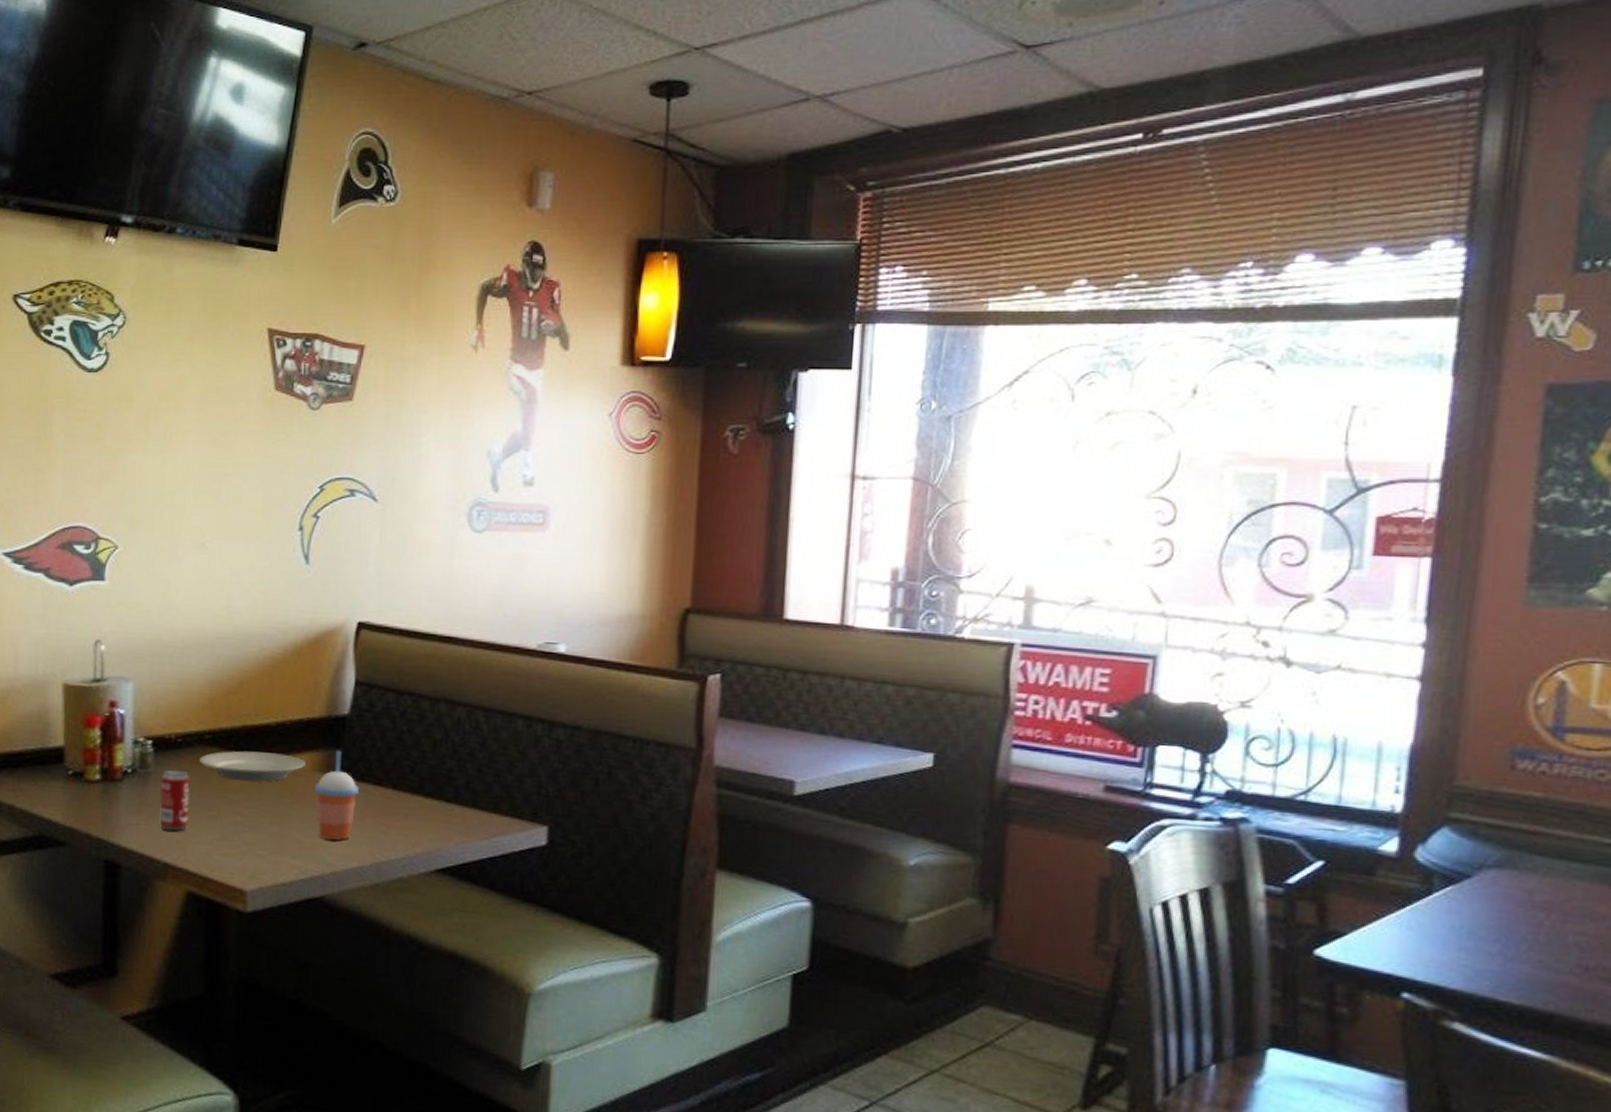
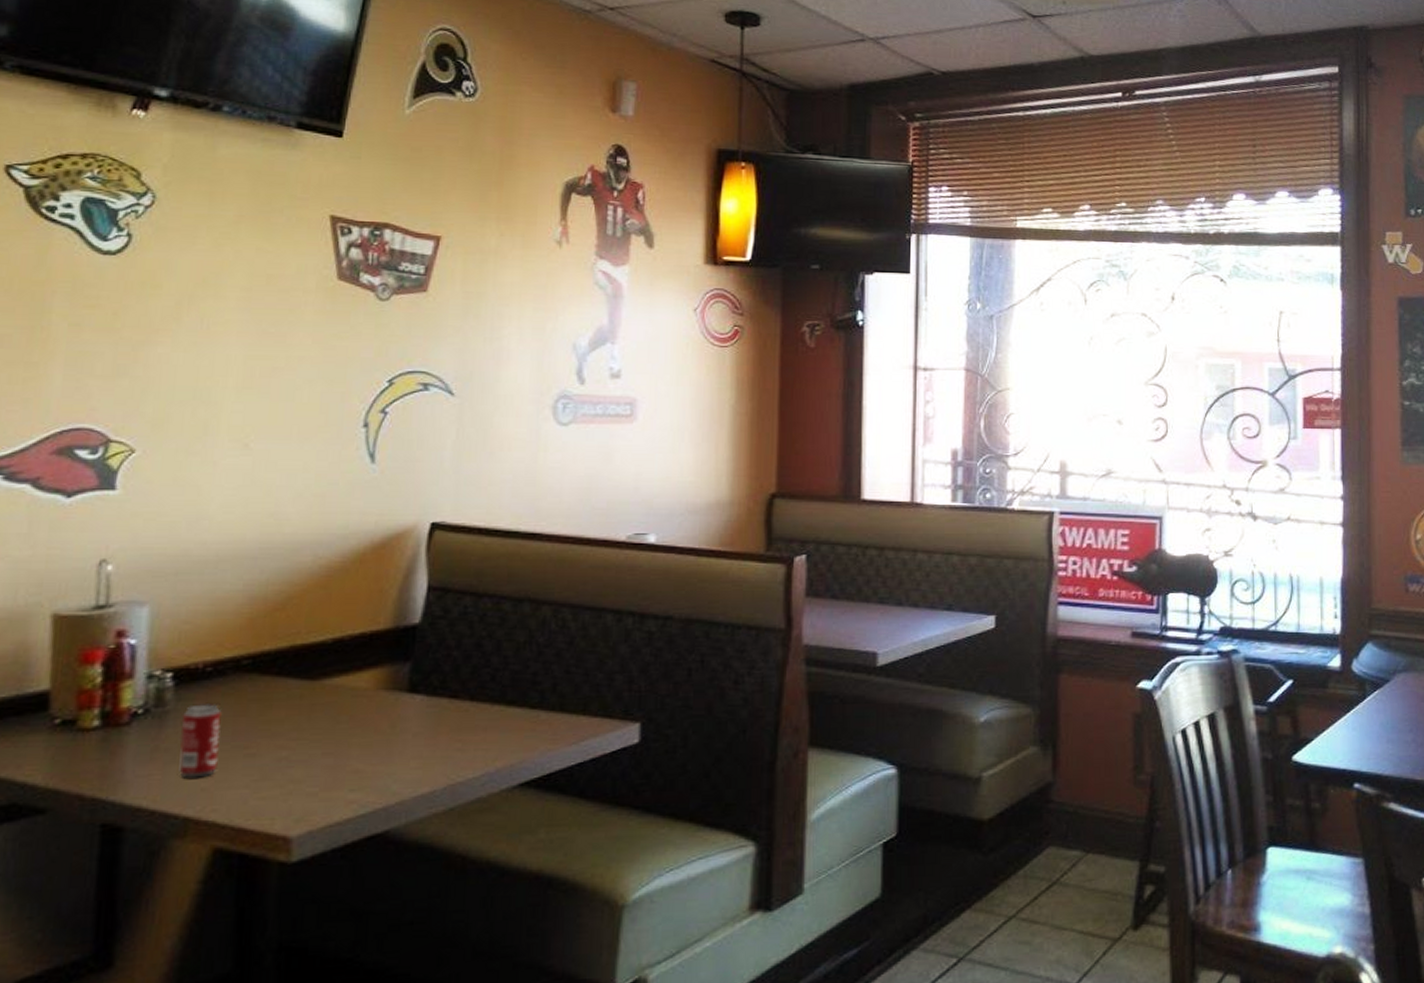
plate: present [200,751,306,782] -> none [235,674,368,710]
cup with straw: present [315,750,359,840] -> none [378,663,431,765]

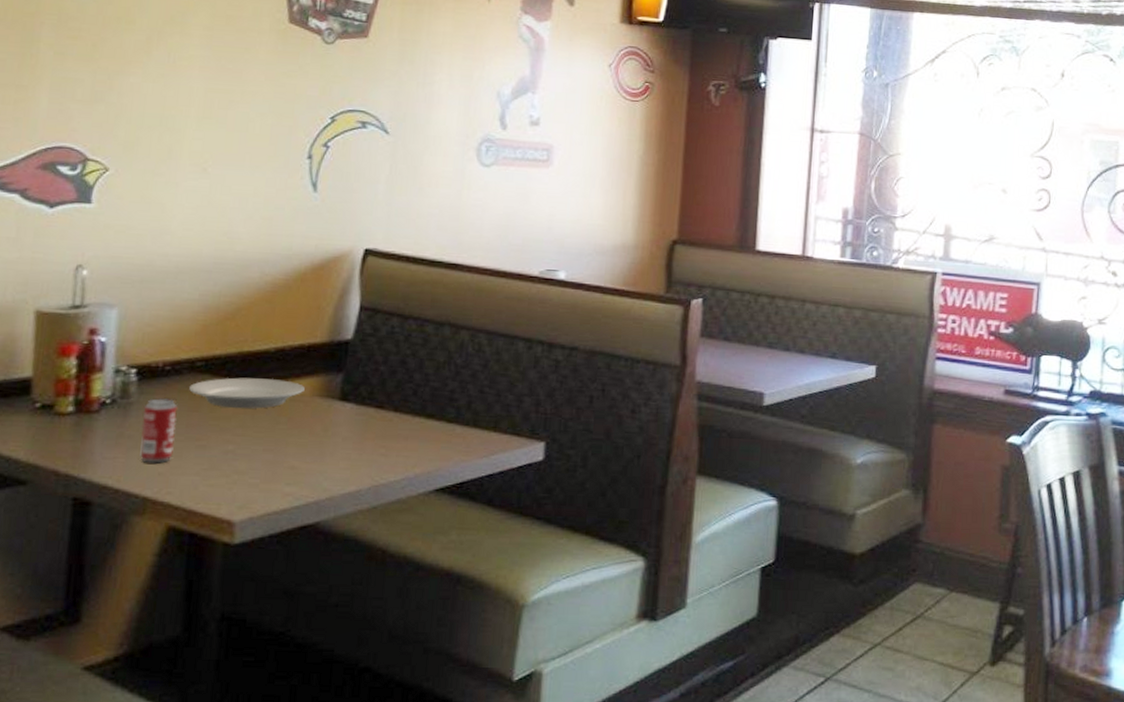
plate: none [235,674,368,710] -> present [189,377,305,409]

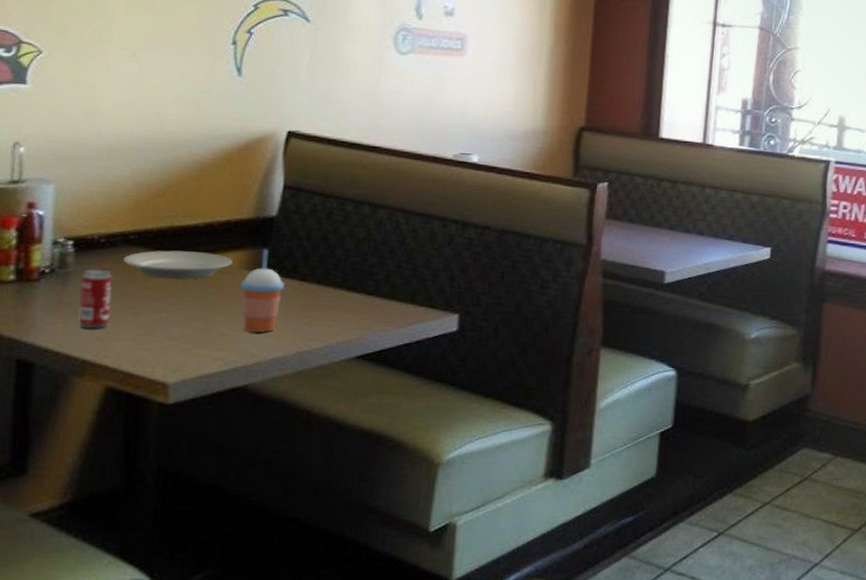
cup with straw: none [313,374,360,465] -> present [241,249,284,333]

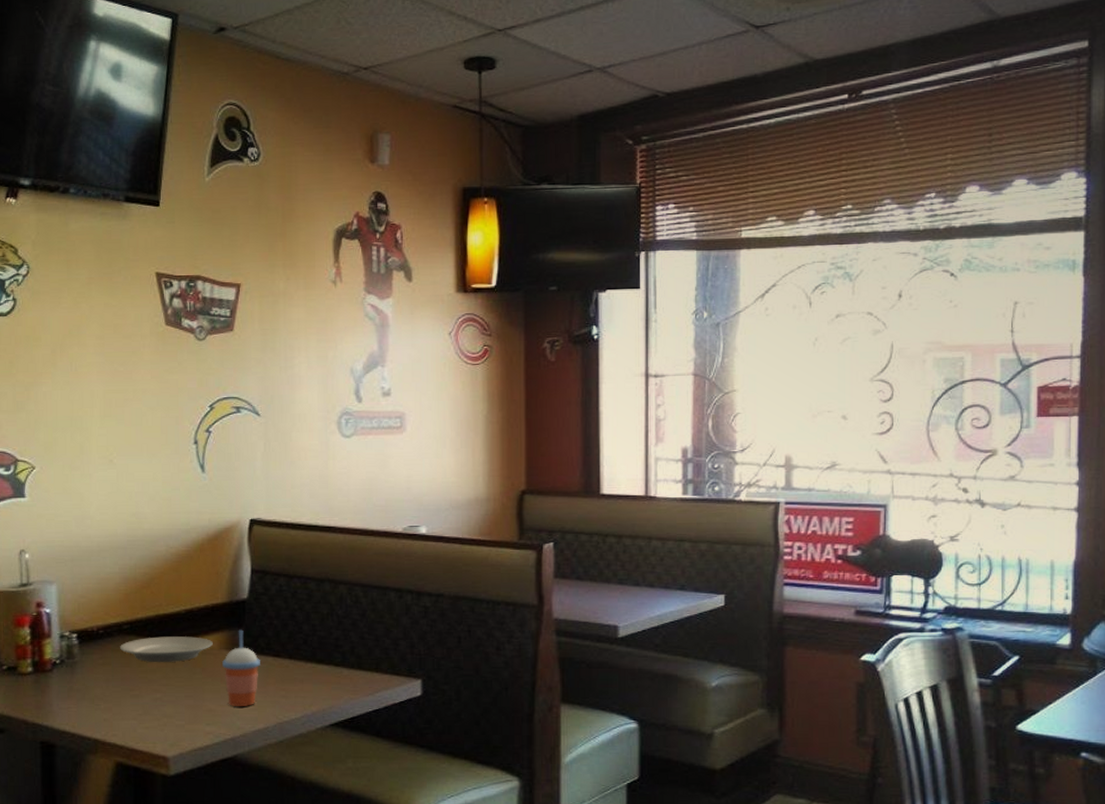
beverage can: present [78,268,113,329] -> none [86,657,113,711]

